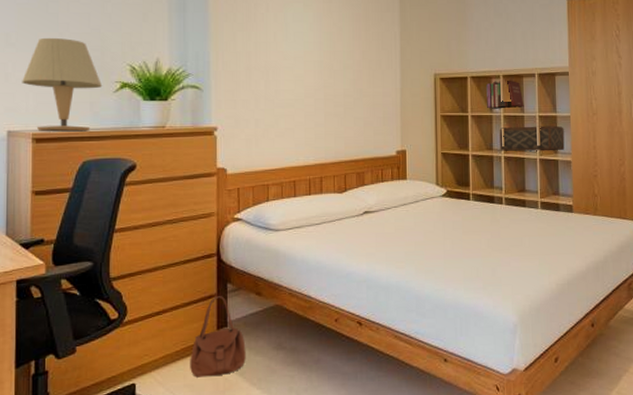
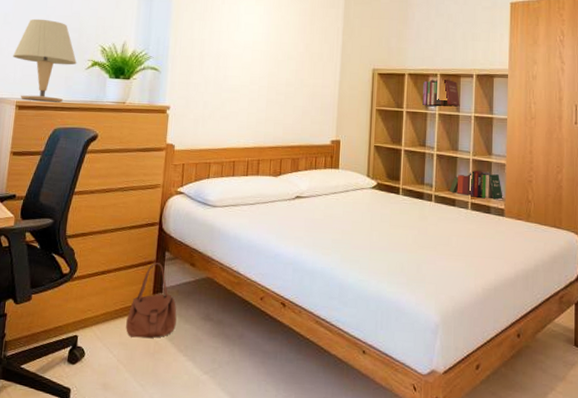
woven basket: present [499,125,565,151] -> none [433,125,500,152]
books: none [519,174,540,195] -> present [449,174,471,196]
books: none [538,169,571,197] -> present [469,170,503,200]

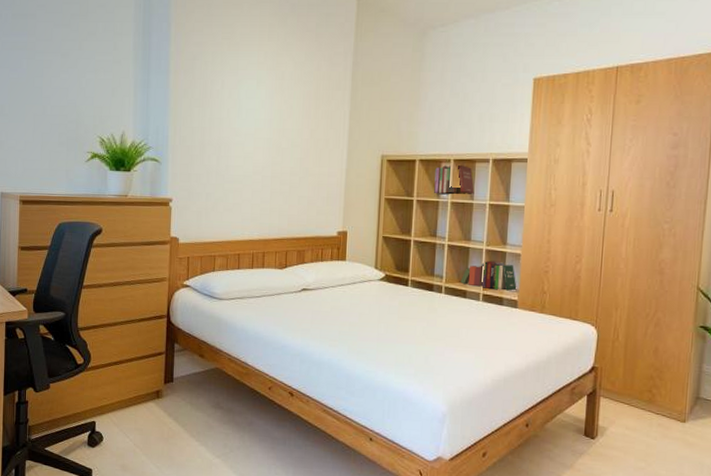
table lamp: present [13,18,77,103] -> none [12,109,77,197]
handbag: present [126,262,177,338] -> none [140,354,188,425]

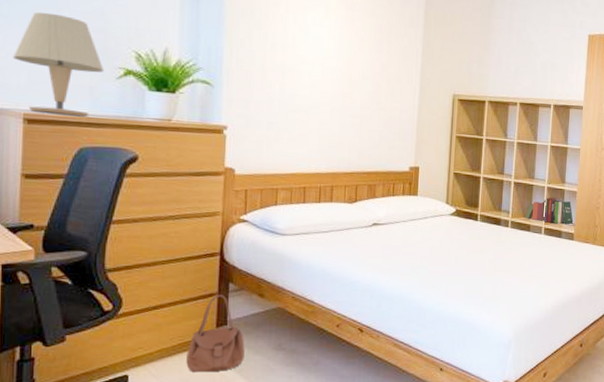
table lamp: none [12,109,77,197] -> present [13,12,105,118]
handbag: none [140,354,188,425] -> present [186,295,245,373]
books: present [434,165,474,195] -> none [502,108,538,136]

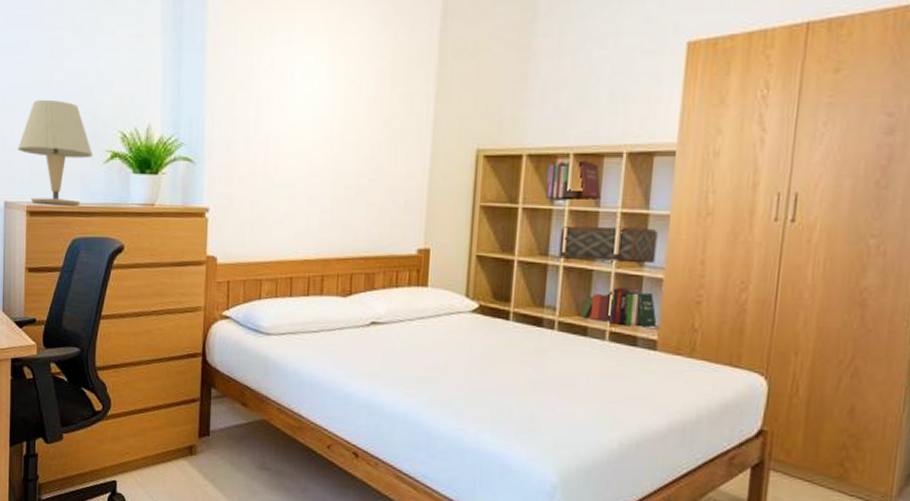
handbag: present [186,295,245,373] -> none [170,401,228,487]
books: none [502,108,538,136] -> present [546,161,601,201]
woven basket: none [511,154,573,180] -> present [558,226,658,262]

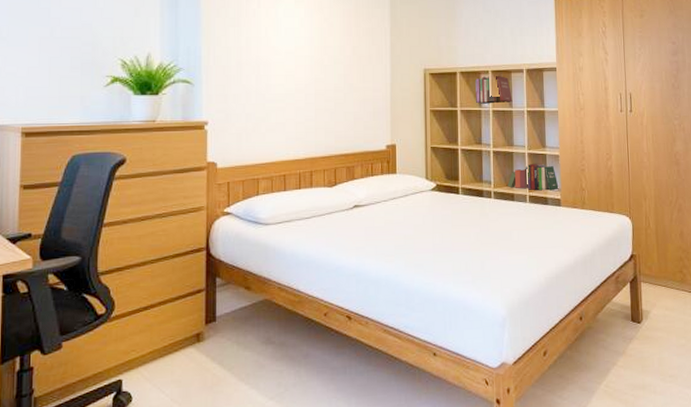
table lamp: present [18,99,94,207] -> none [12,32,94,127]
woven basket: present [558,226,658,262] -> none [488,120,553,145]

